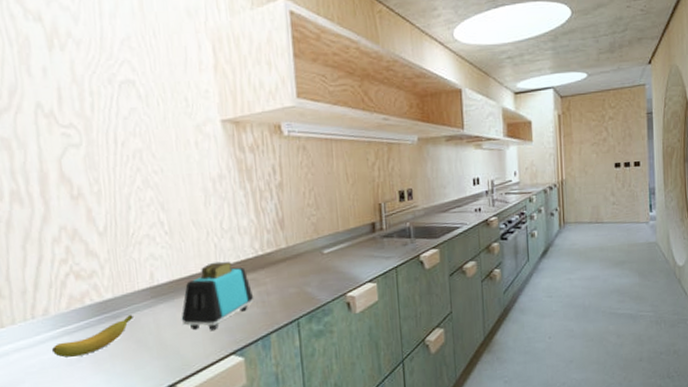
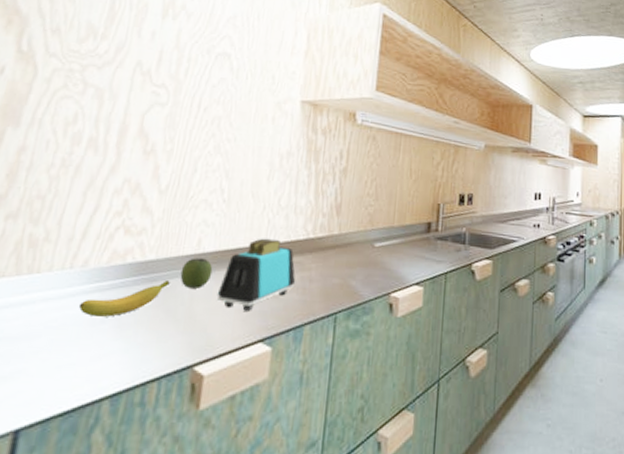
apple: none [140,289,172,319] -> present [180,258,213,289]

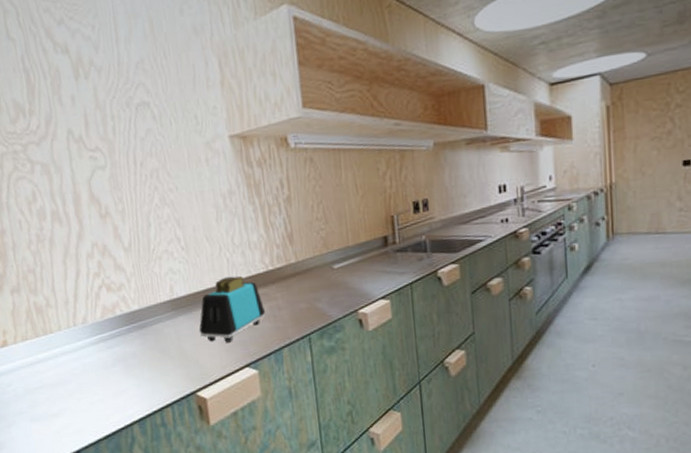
banana: present [78,280,170,318] -> none [90,325,157,363]
apple: present [180,258,213,289] -> none [163,302,190,329]

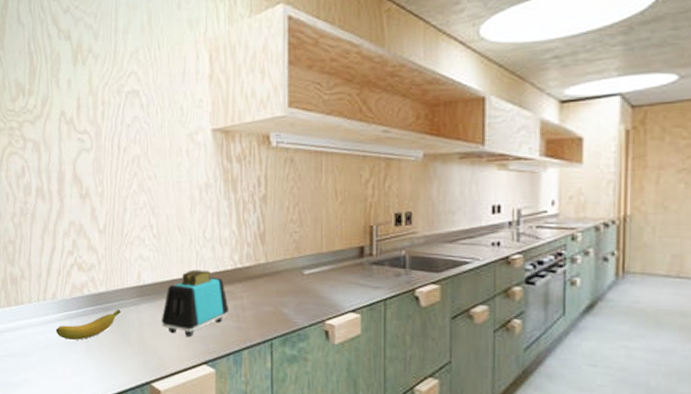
banana: none [90,325,157,363] -> present [55,310,121,341]

